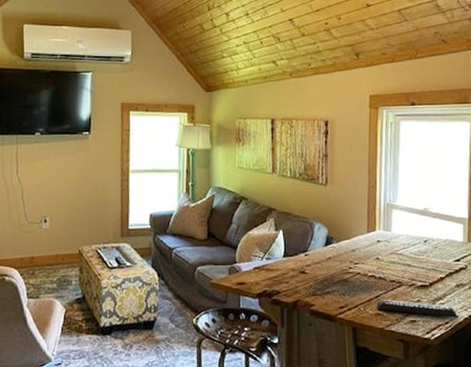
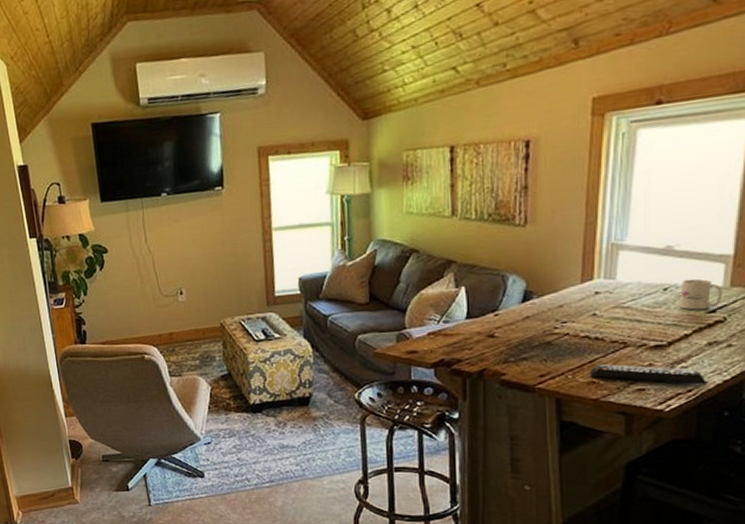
mug: none [435,234,463,259] -> present [680,278,722,310]

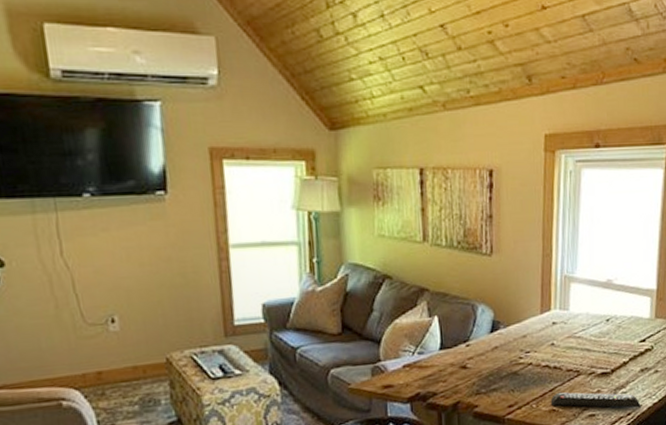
mug: present [680,278,722,310] -> none [619,310,649,340]

